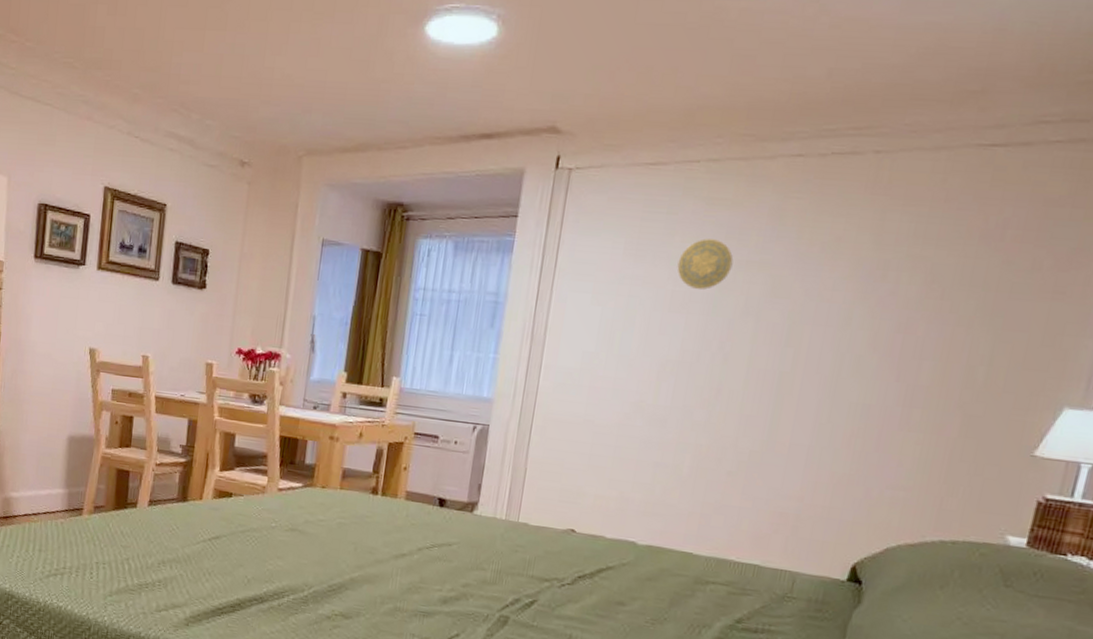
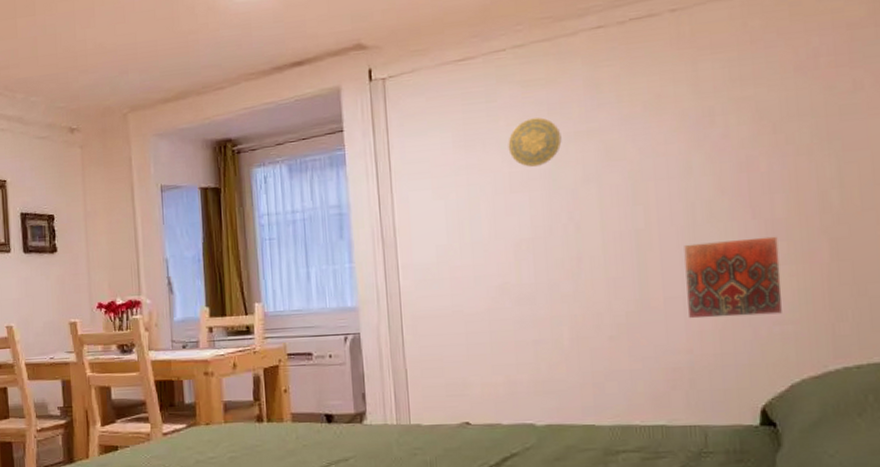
decorative tile: none [809,395,915,479] -> present [684,236,782,319]

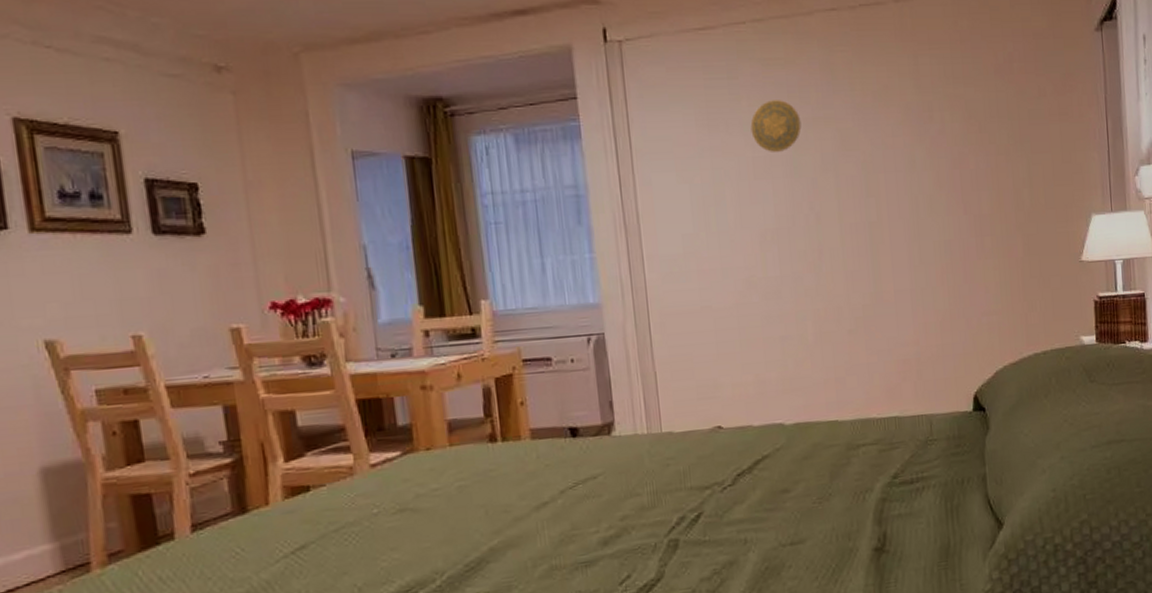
decorative tile: present [684,236,782,319] -> none [910,231,988,311]

